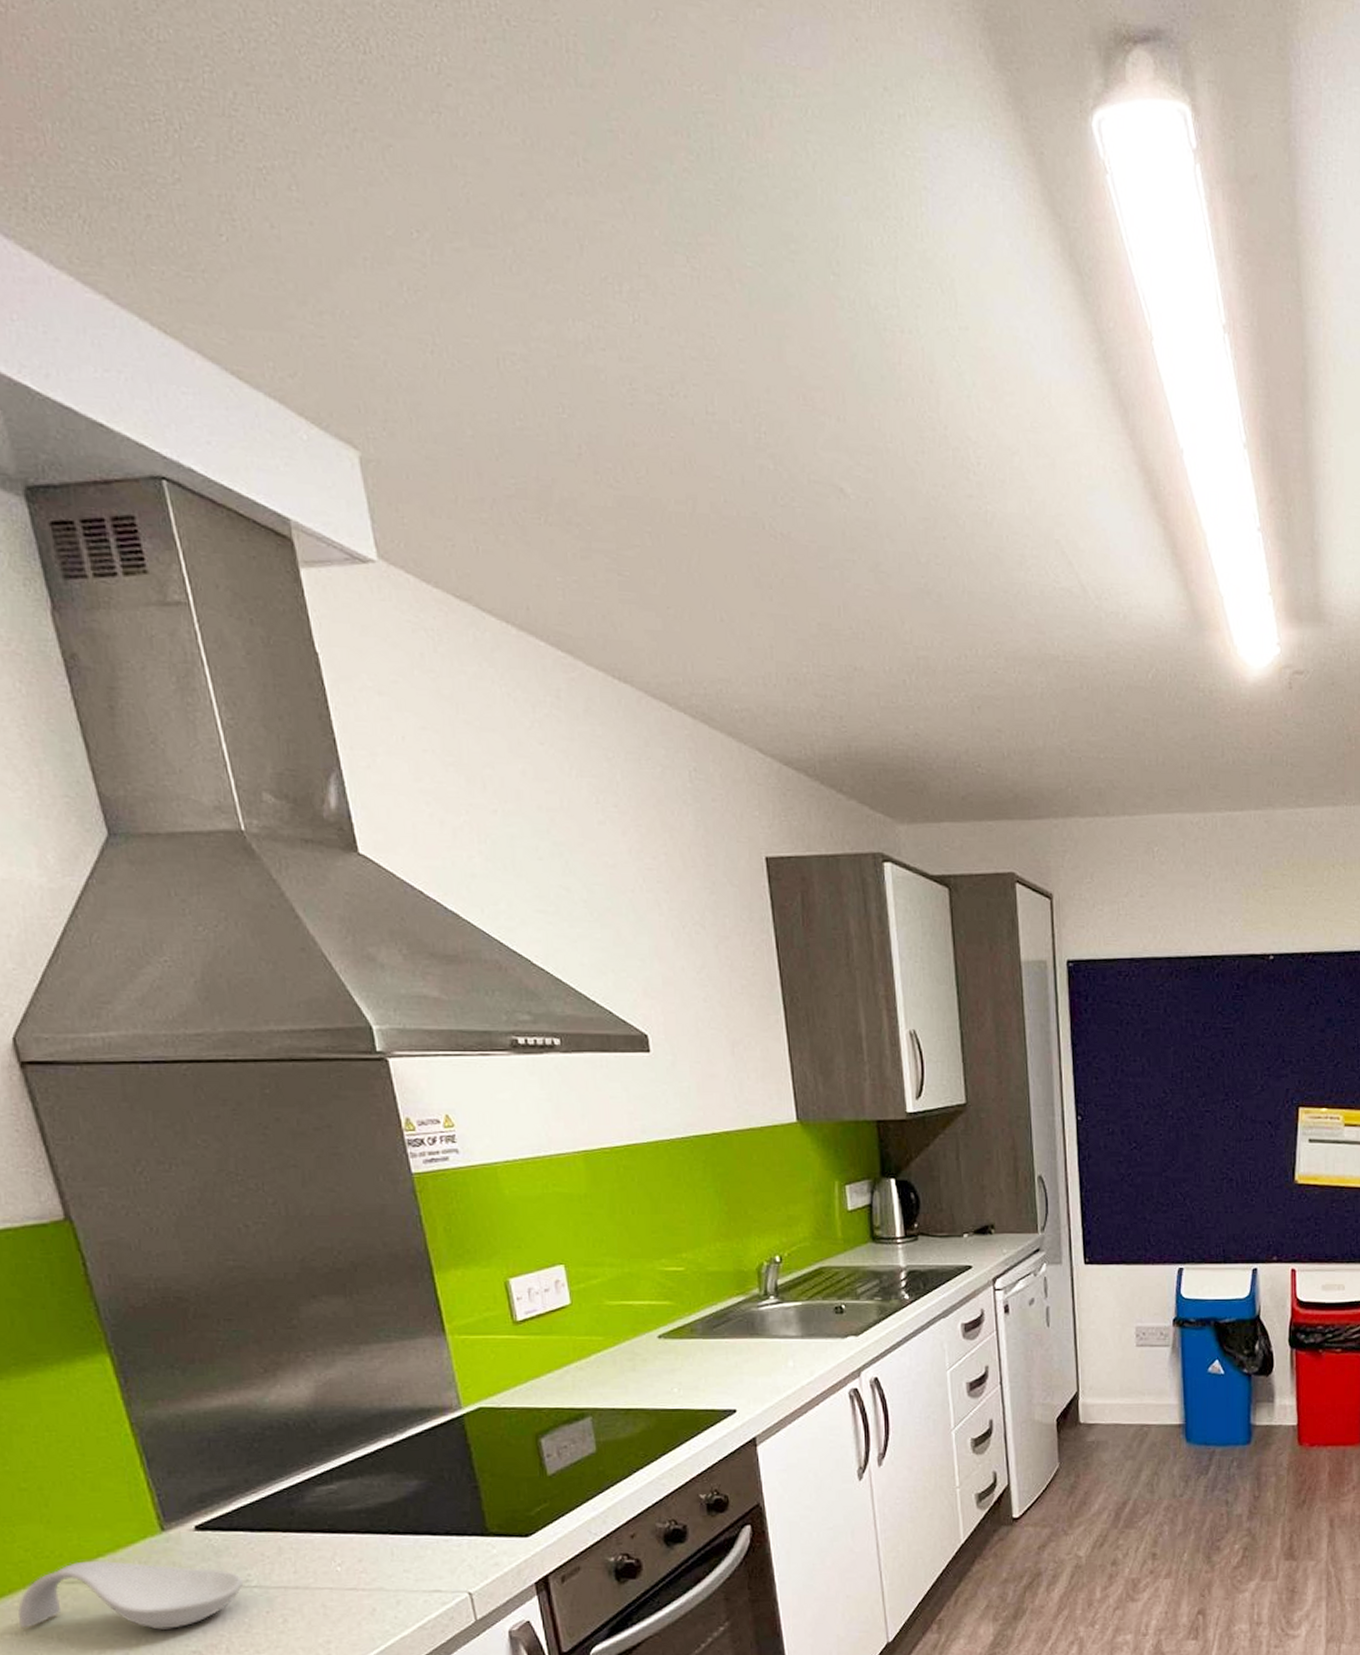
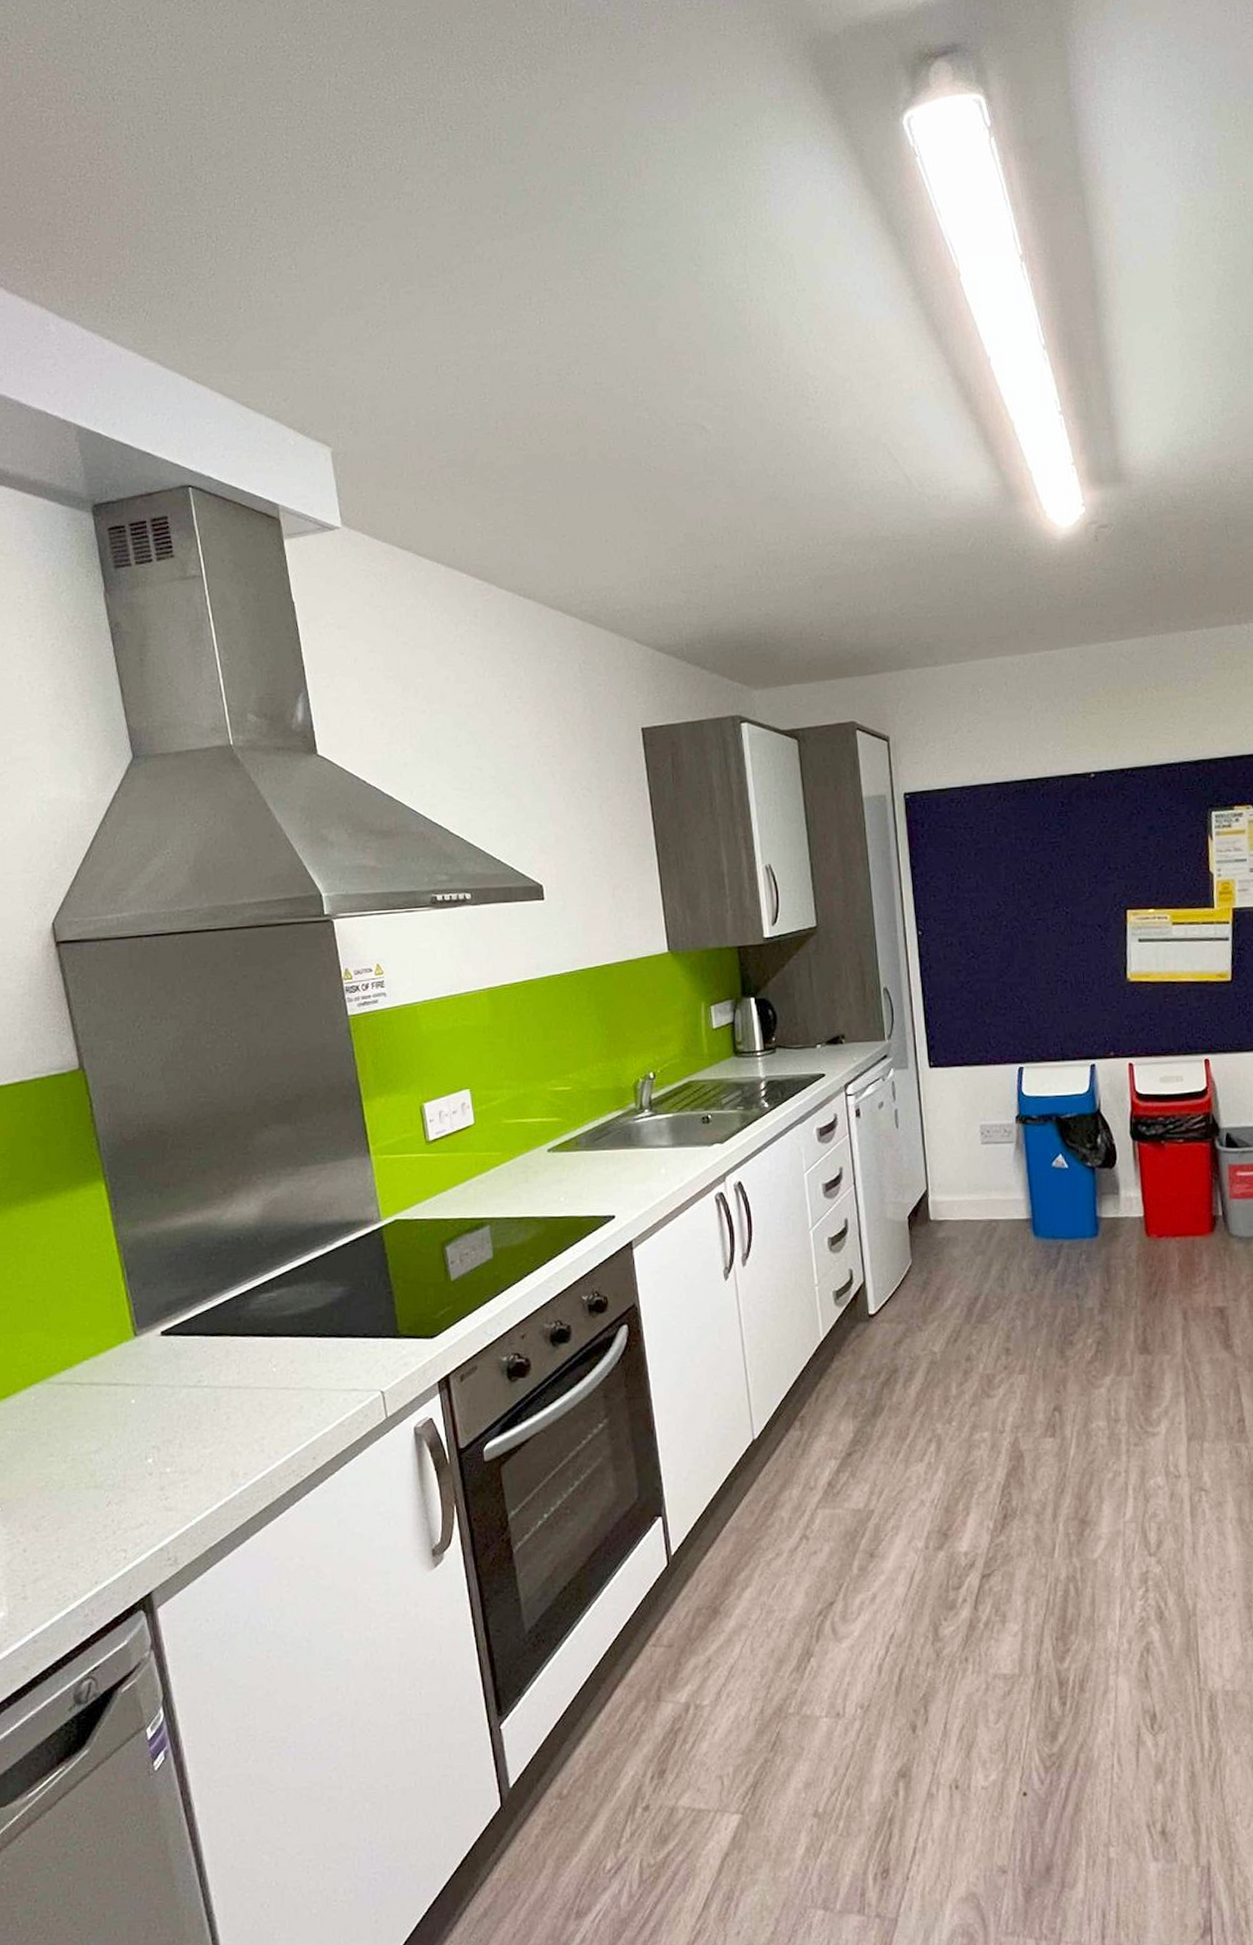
spoon rest: present [17,1560,244,1630] -> none [18,1363,197,1426]

